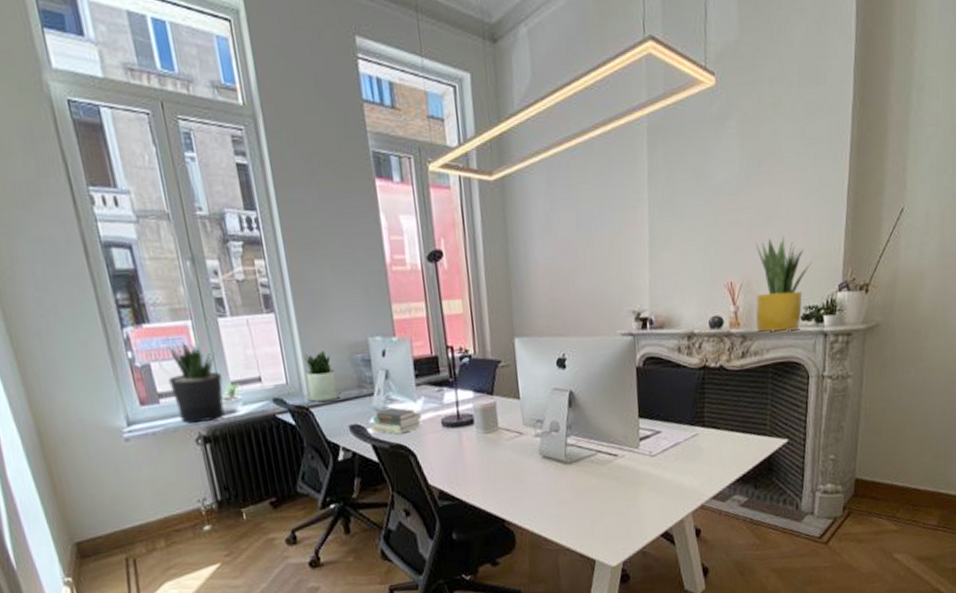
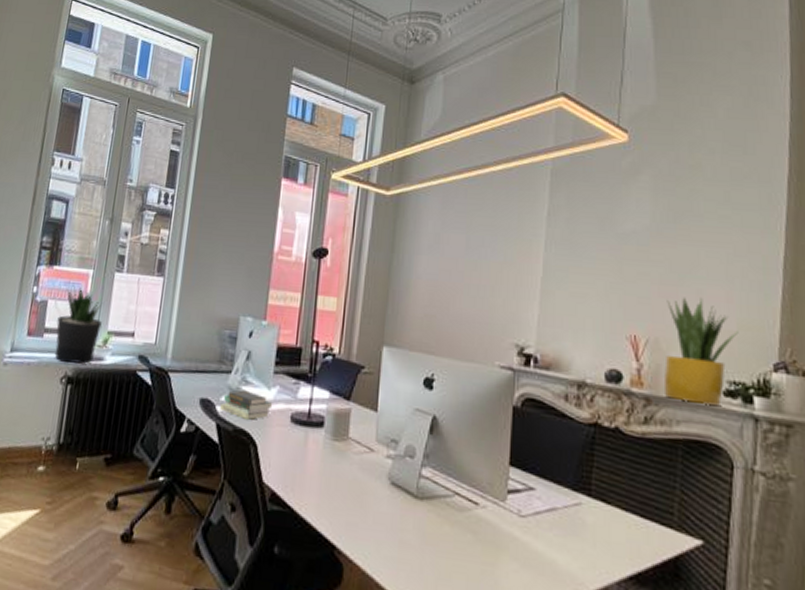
planter: present [303,350,341,402] -> none [168,318,202,370]

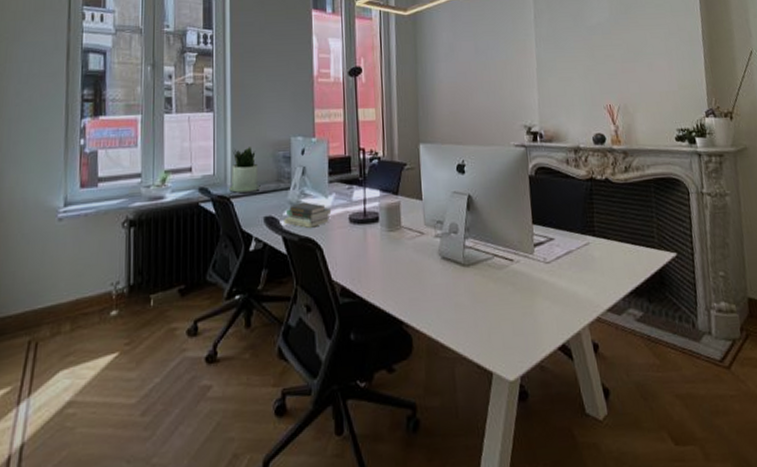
planter: present [54,285,102,364] -> none [110,132,157,207]
planter: none [168,318,202,370] -> present [229,147,261,194]
planter: present [664,297,739,407] -> none [628,69,680,151]

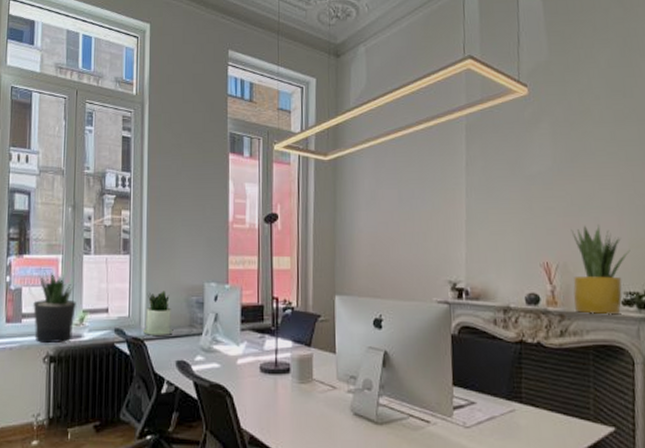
planter: none [110,132,157,207] -> present [33,271,76,343]
books: present [284,202,332,228] -> none [195,348,243,374]
planter: none [628,69,680,151] -> present [570,225,631,315]

